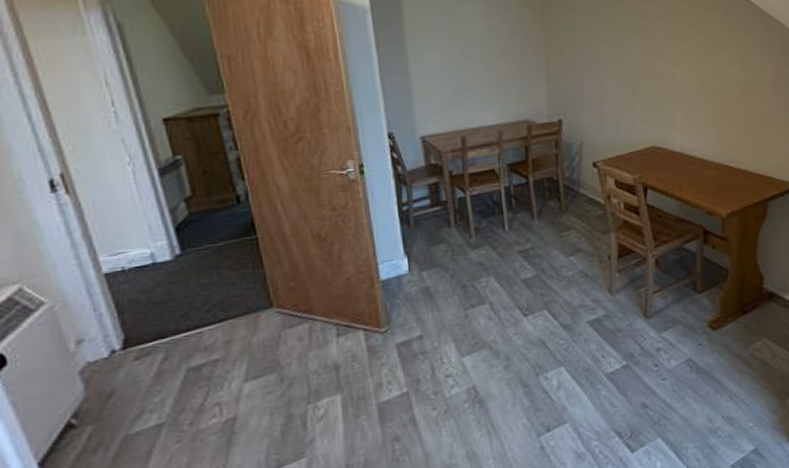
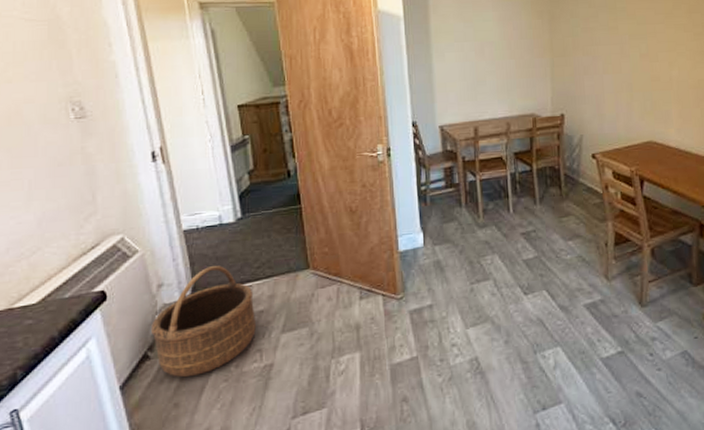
basket: none [73,312,212,445] -> present [152,266,256,378]

